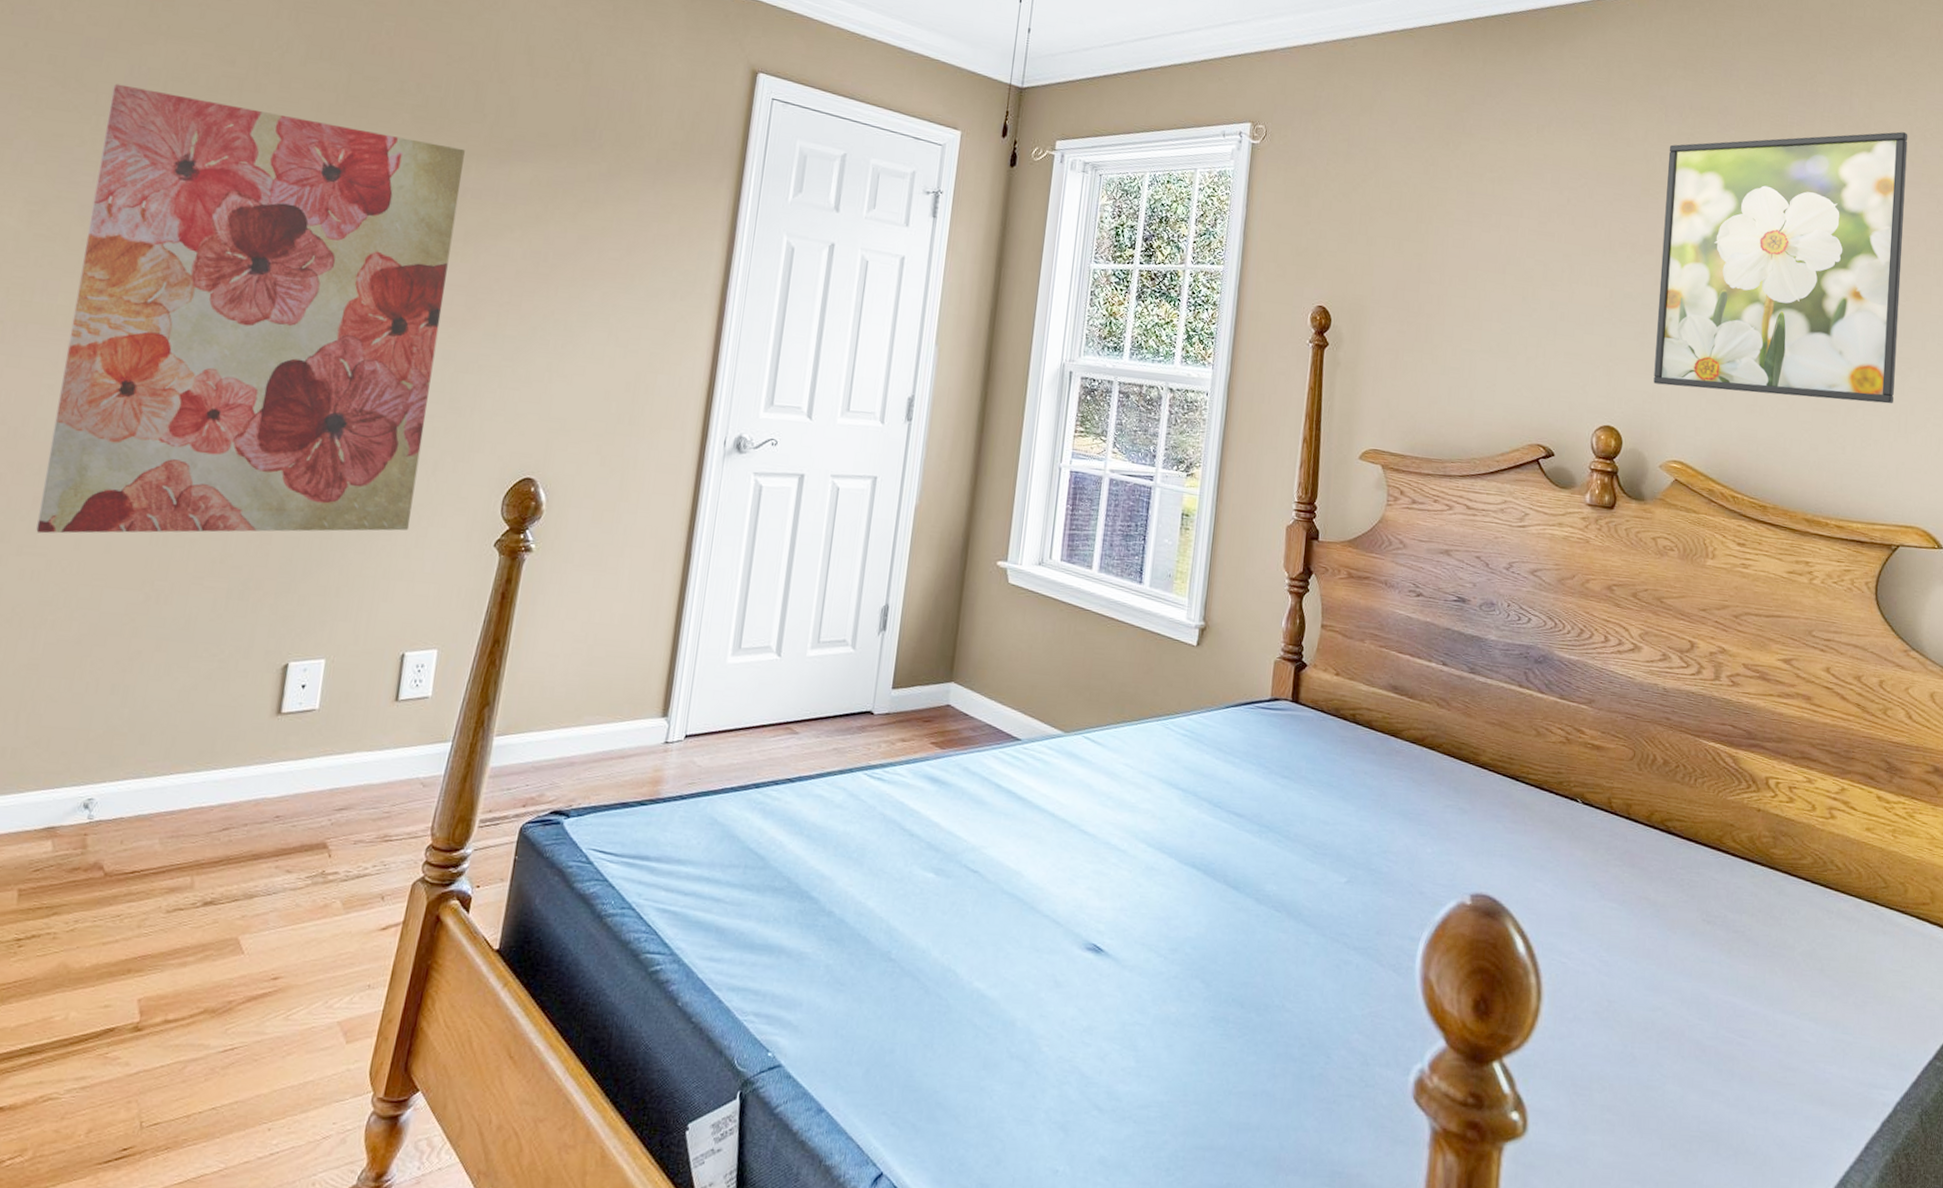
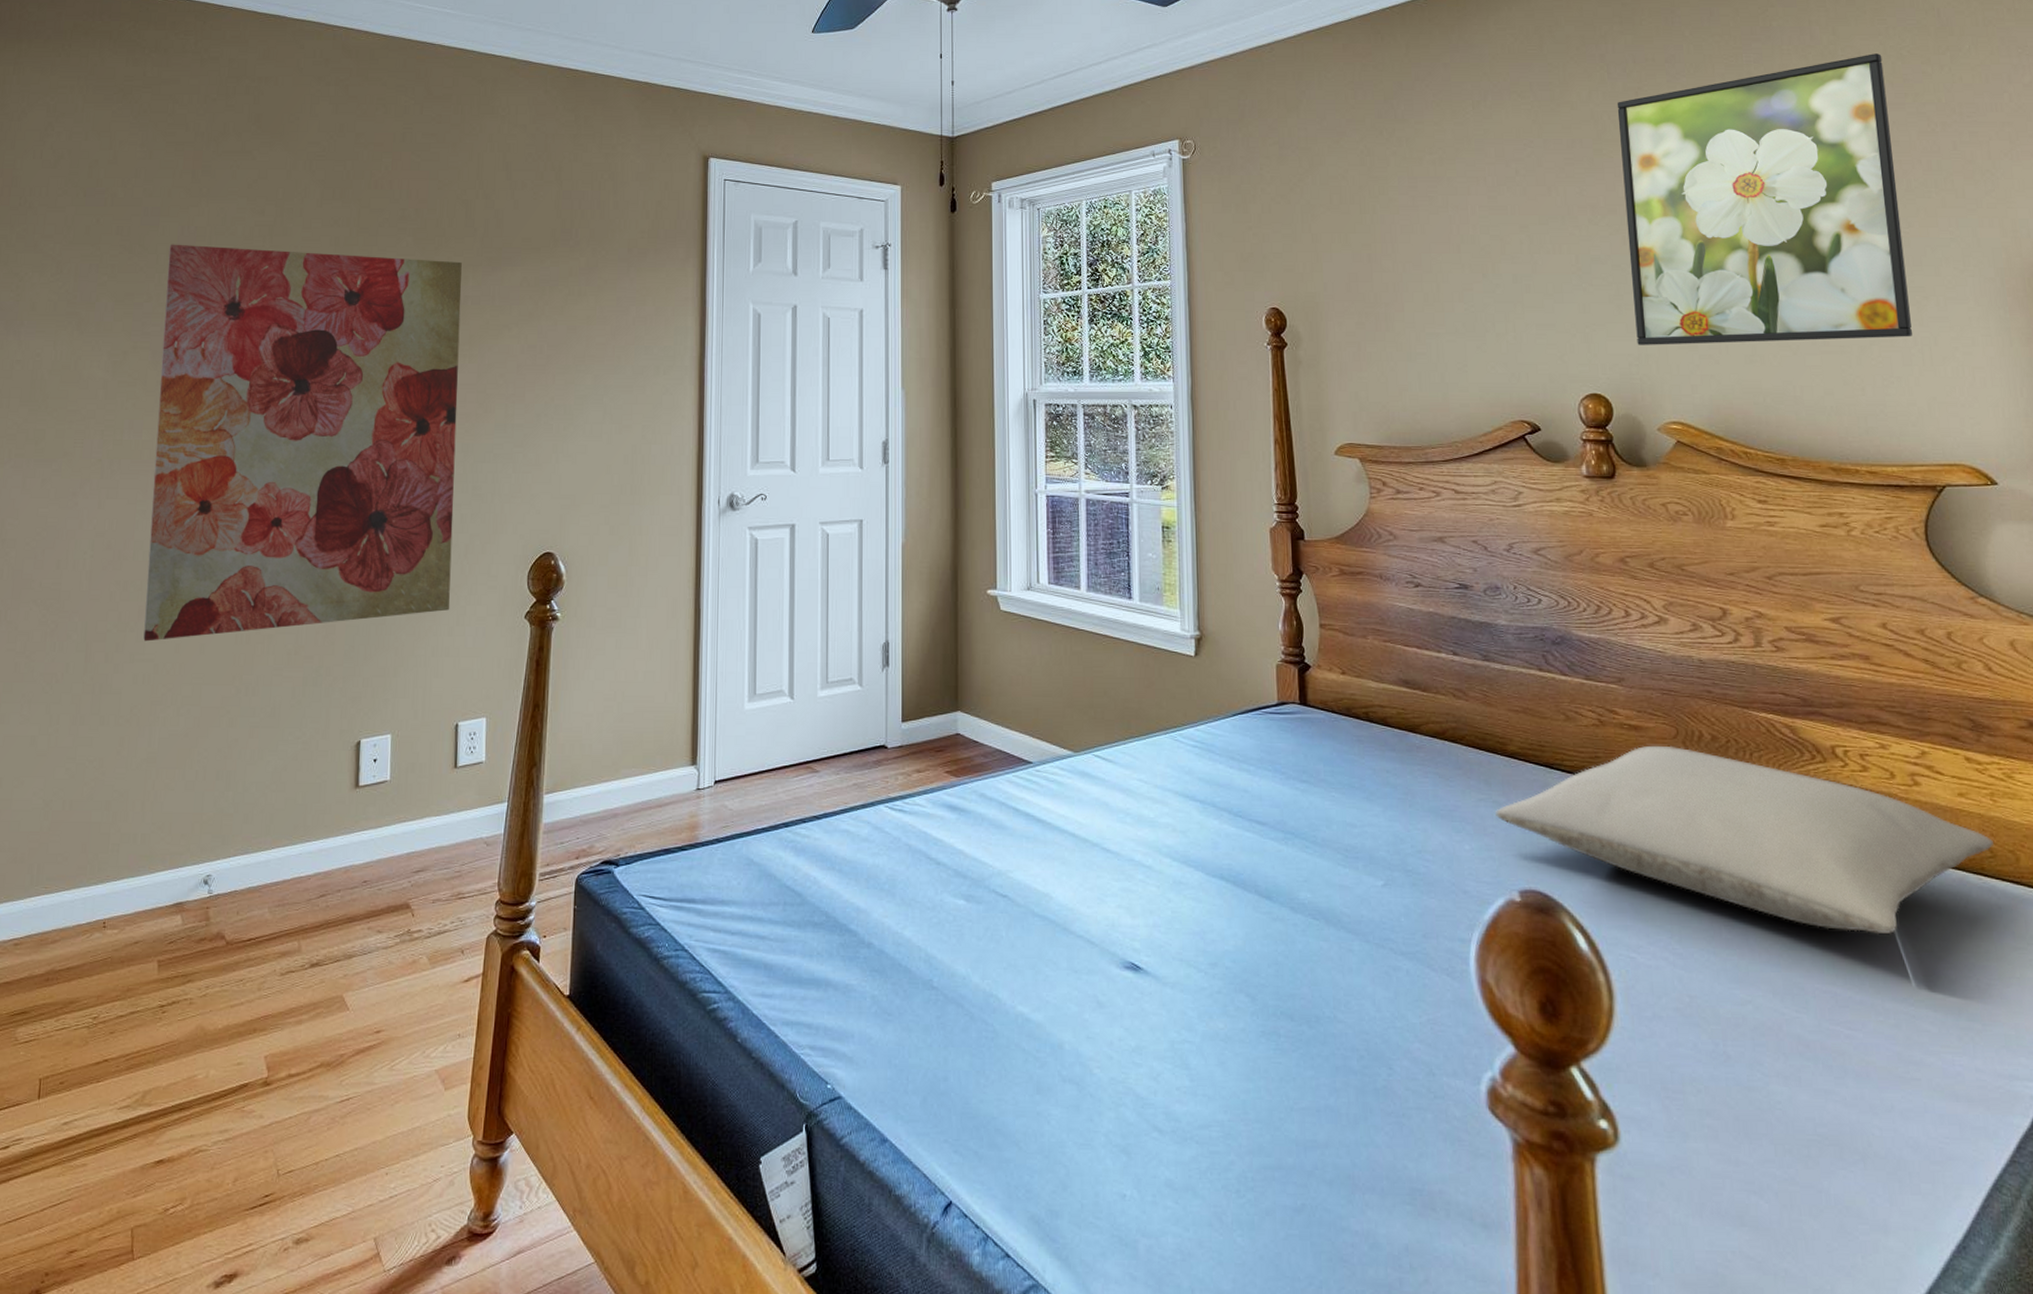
pillow: none [1460,765,1888,953] -> present [1496,745,1994,935]

